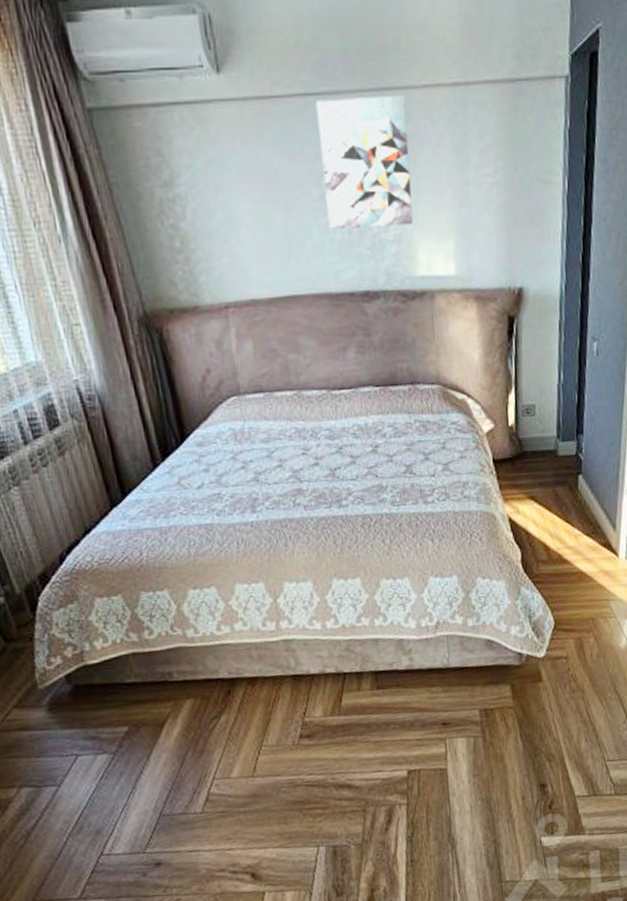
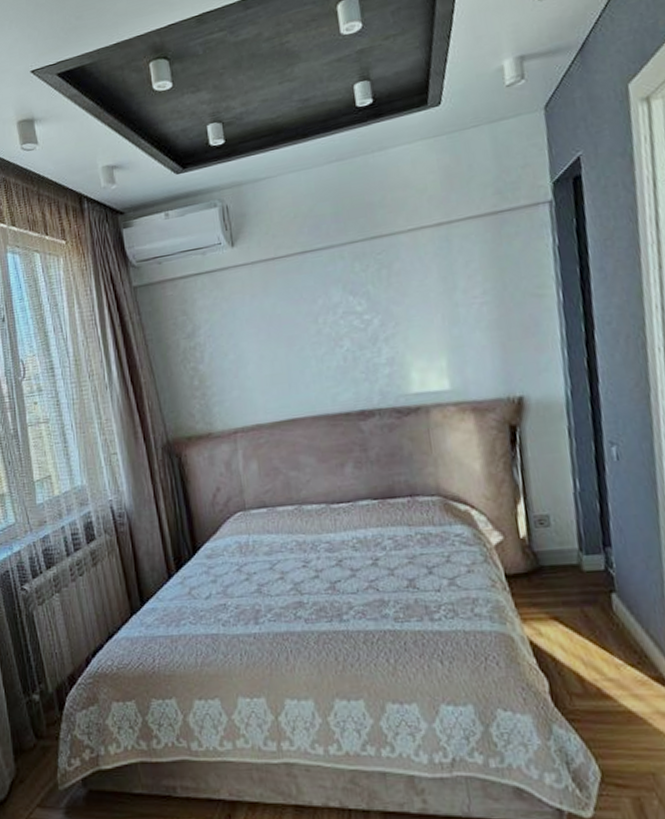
wall art: present [315,95,413,229] -> none [312,240,405,359]

